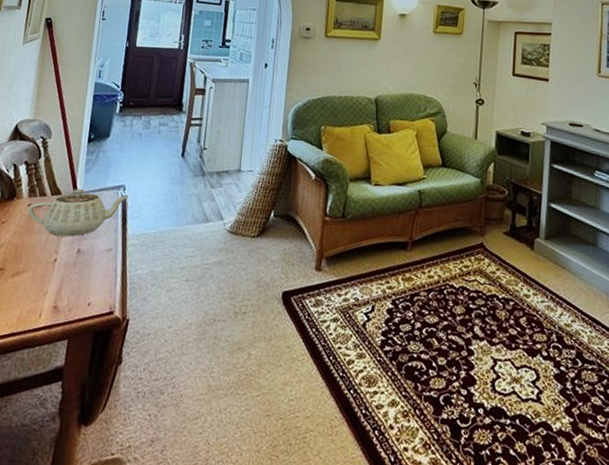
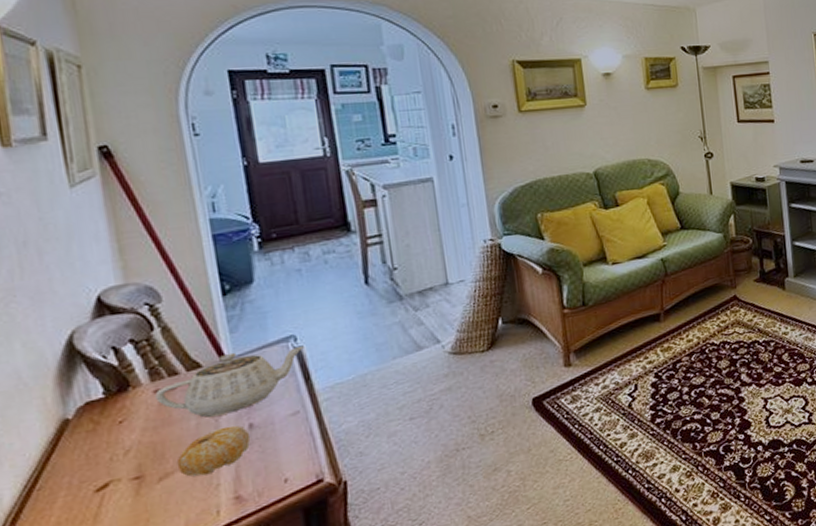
fruit: none [26,246,77,282] -> present [176,425,251,477]

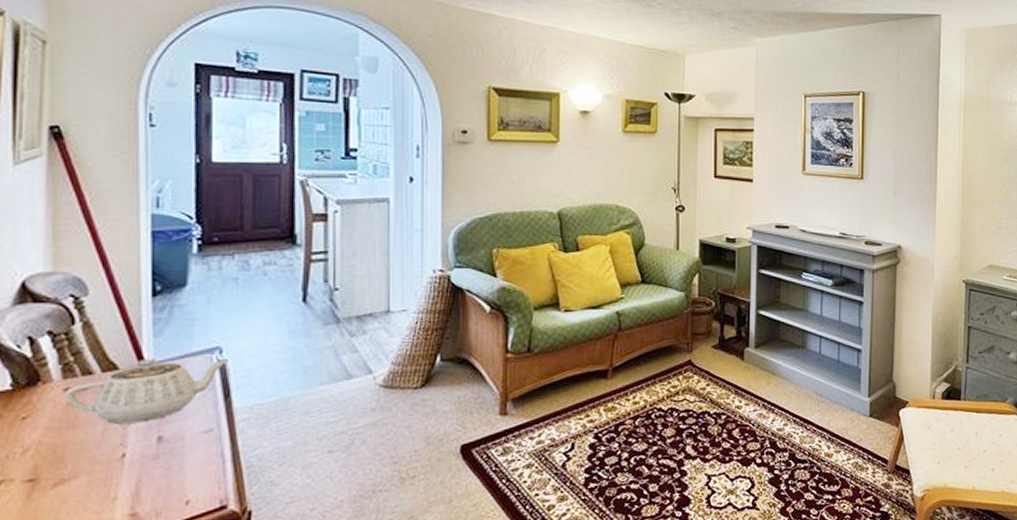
fruit: present [176,425,251,477] -> none [75,436,158,487]

